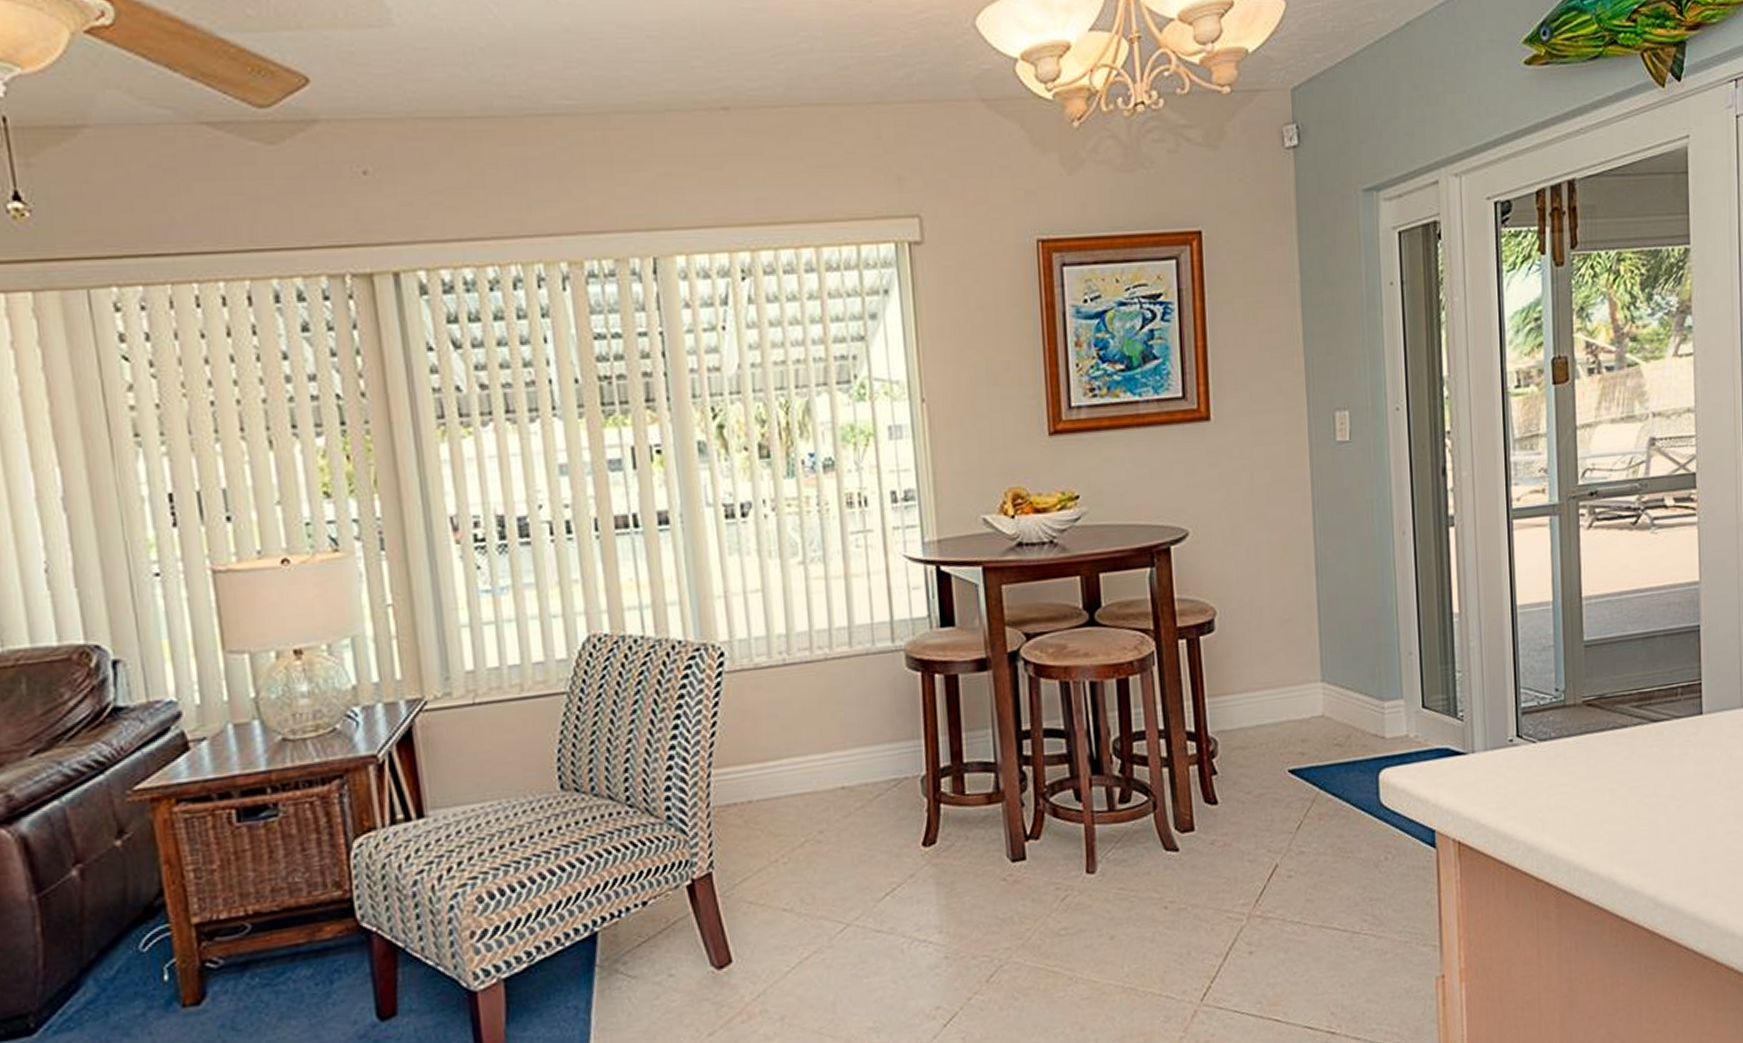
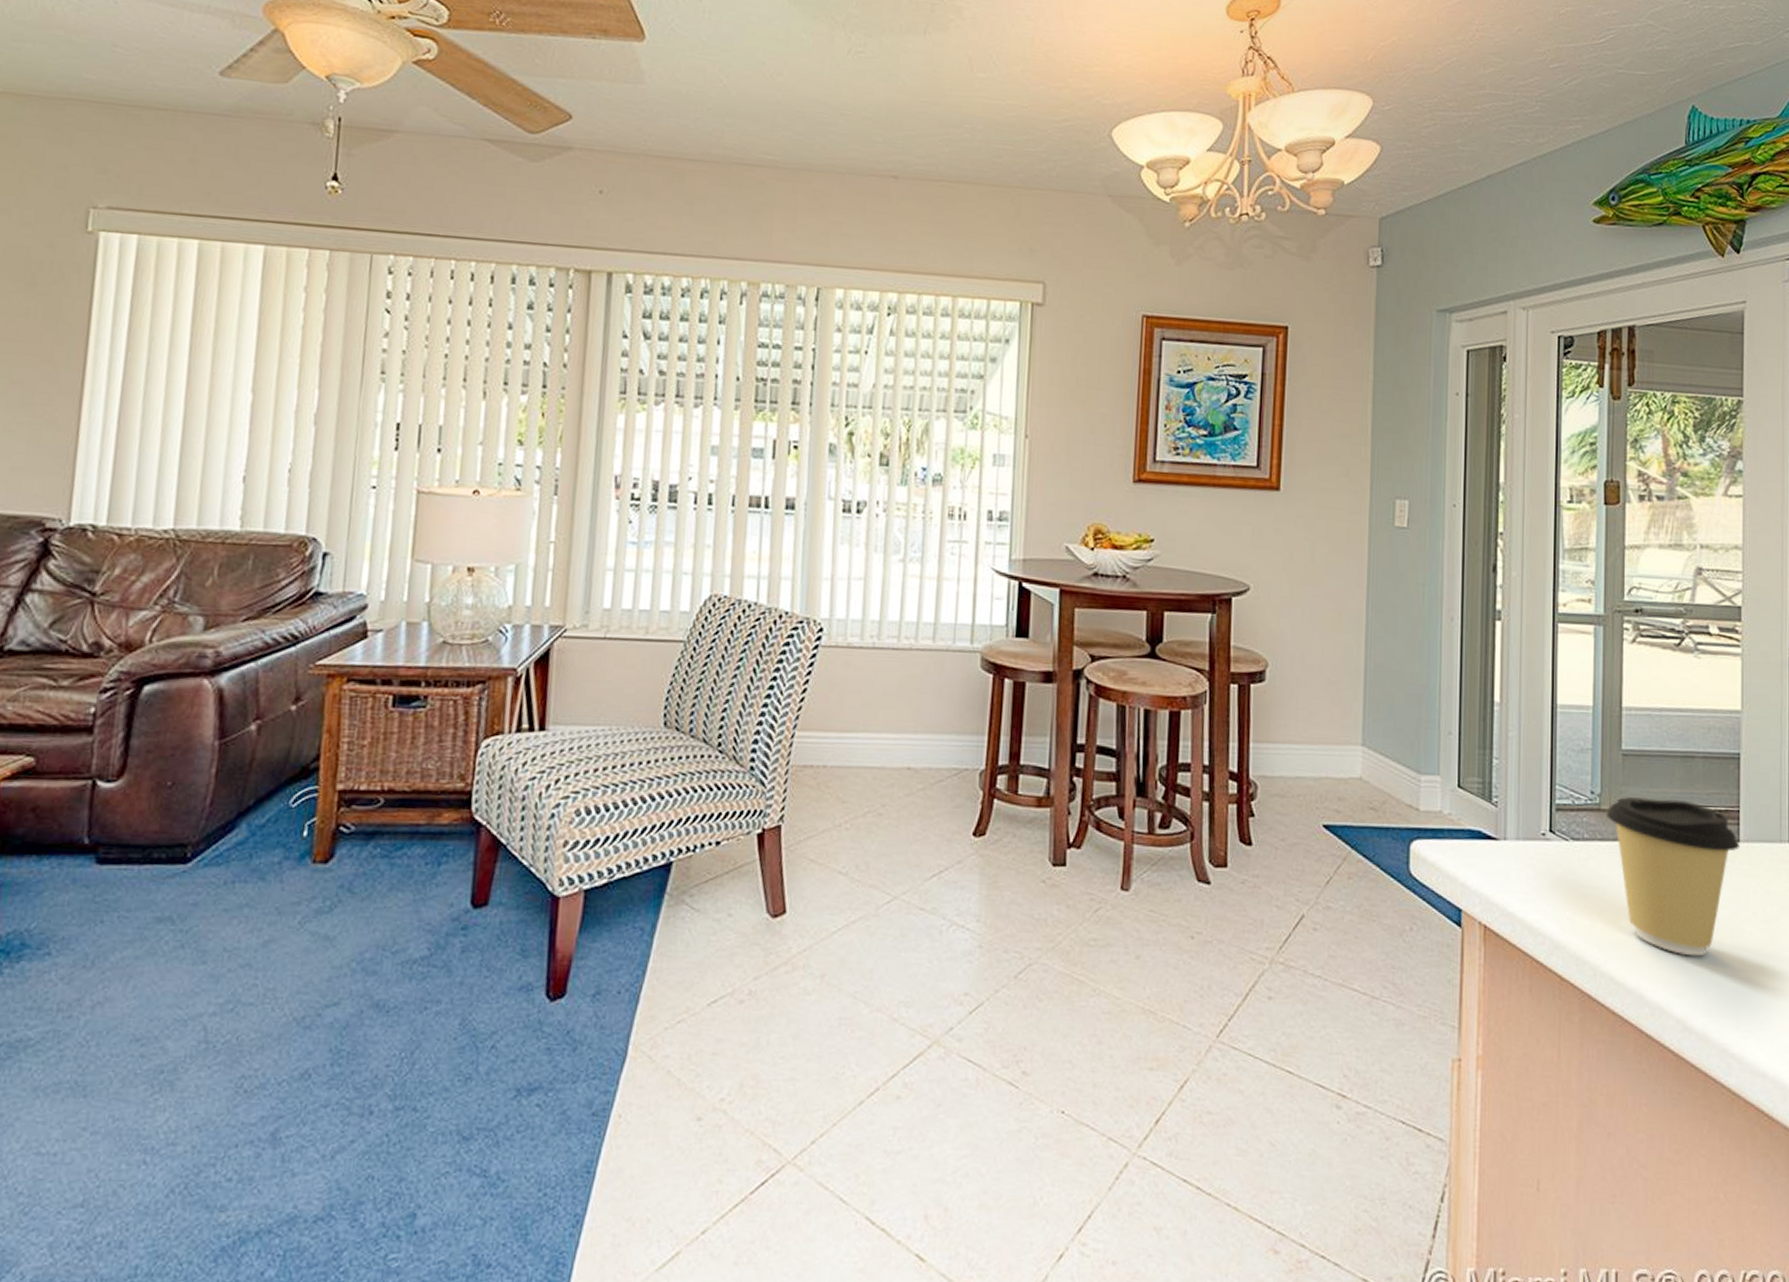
coffee cup: none [1572,681,1703,835] -> present [1606,797,1740,957]

